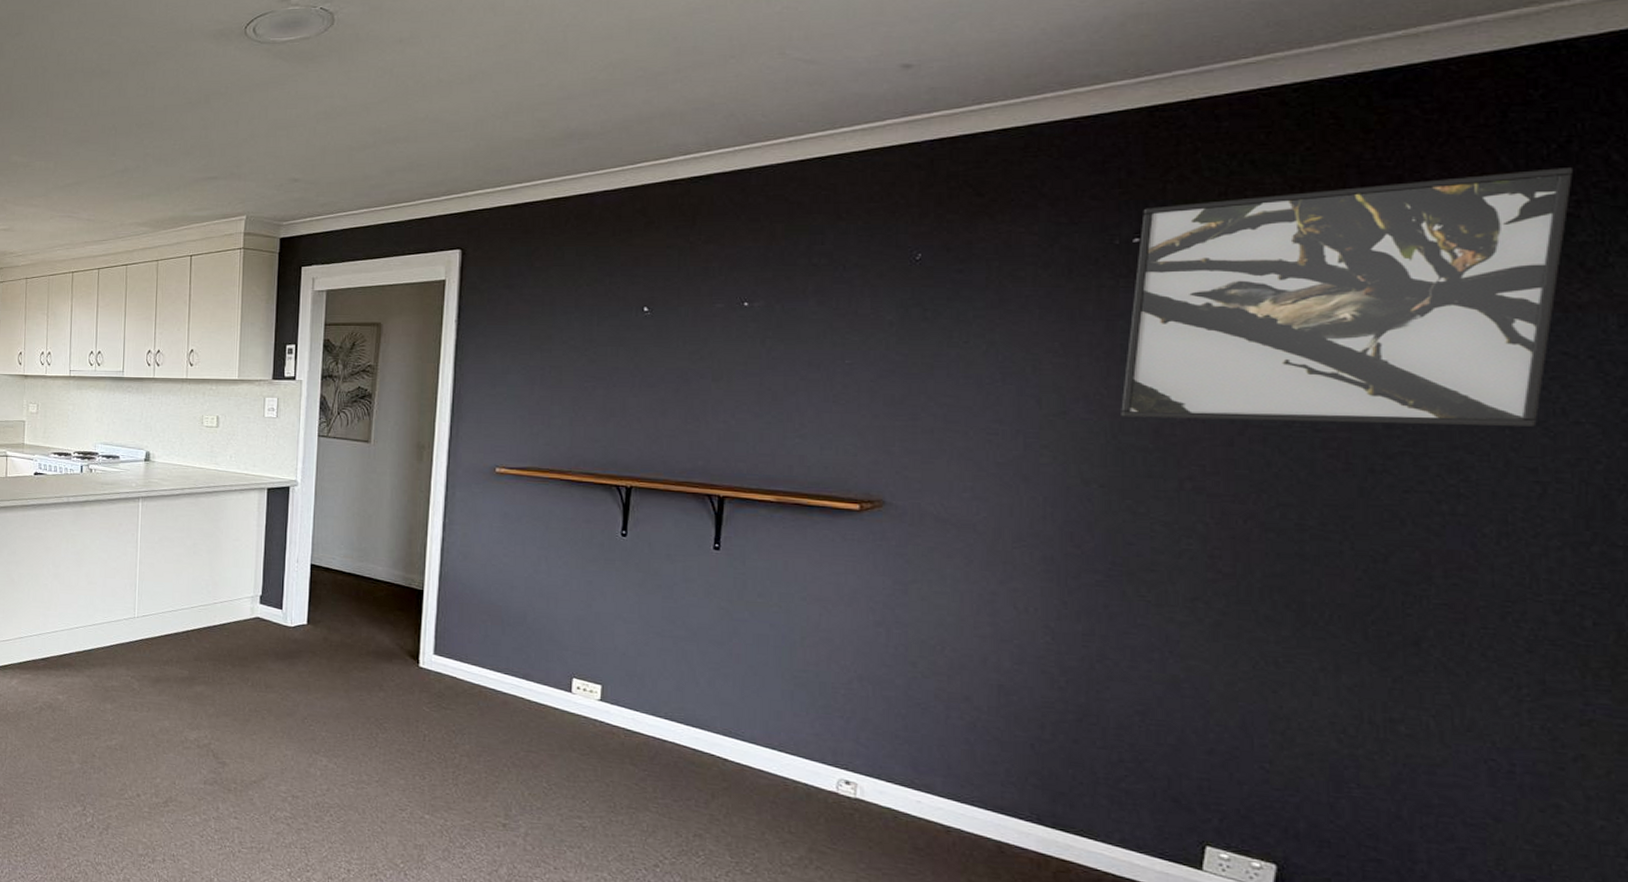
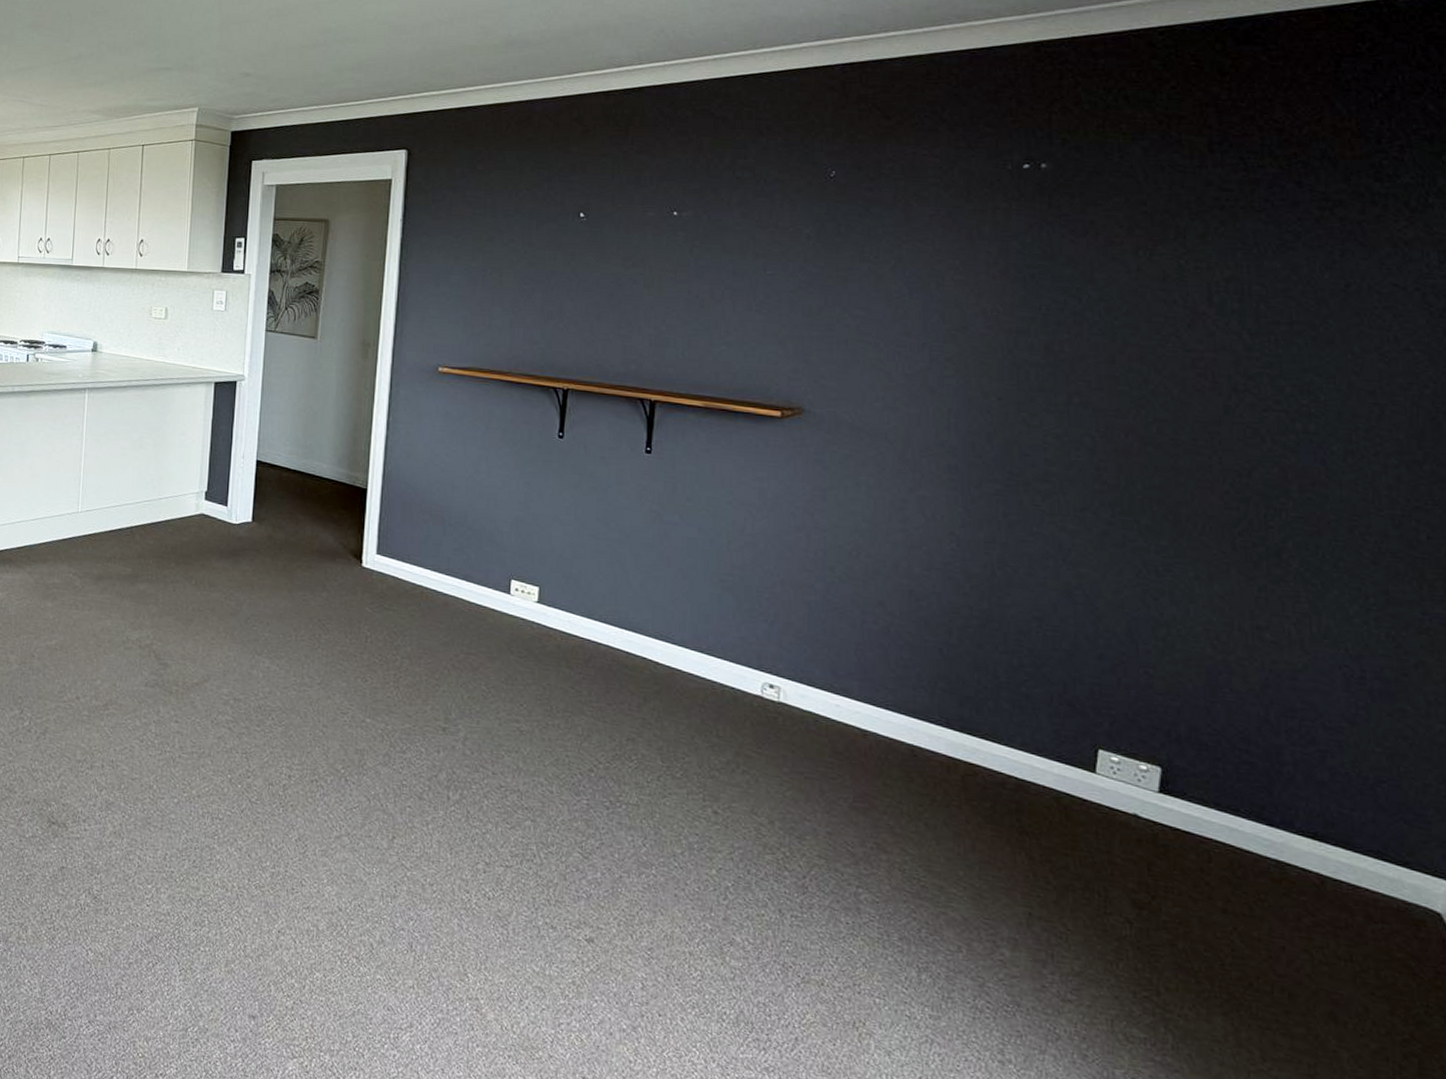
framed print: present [1121,168,1573,426] -> none [1015,115,1396,352]

